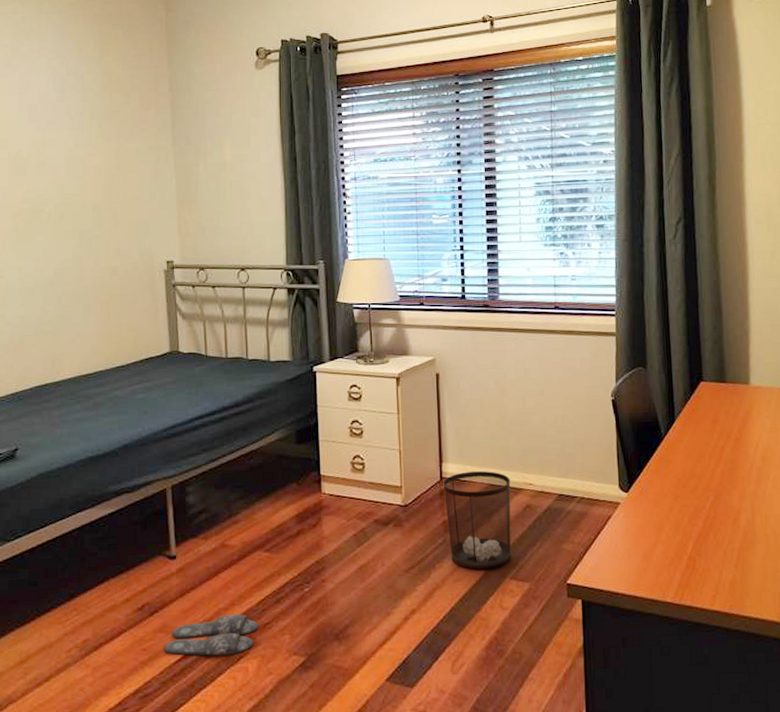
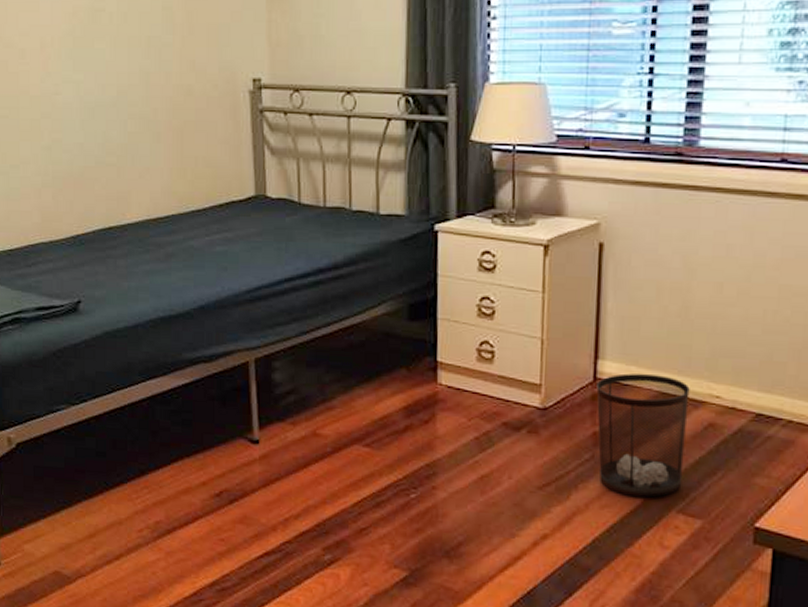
slippers: present [165,614,259,656] -> none [245,513,354,559]

